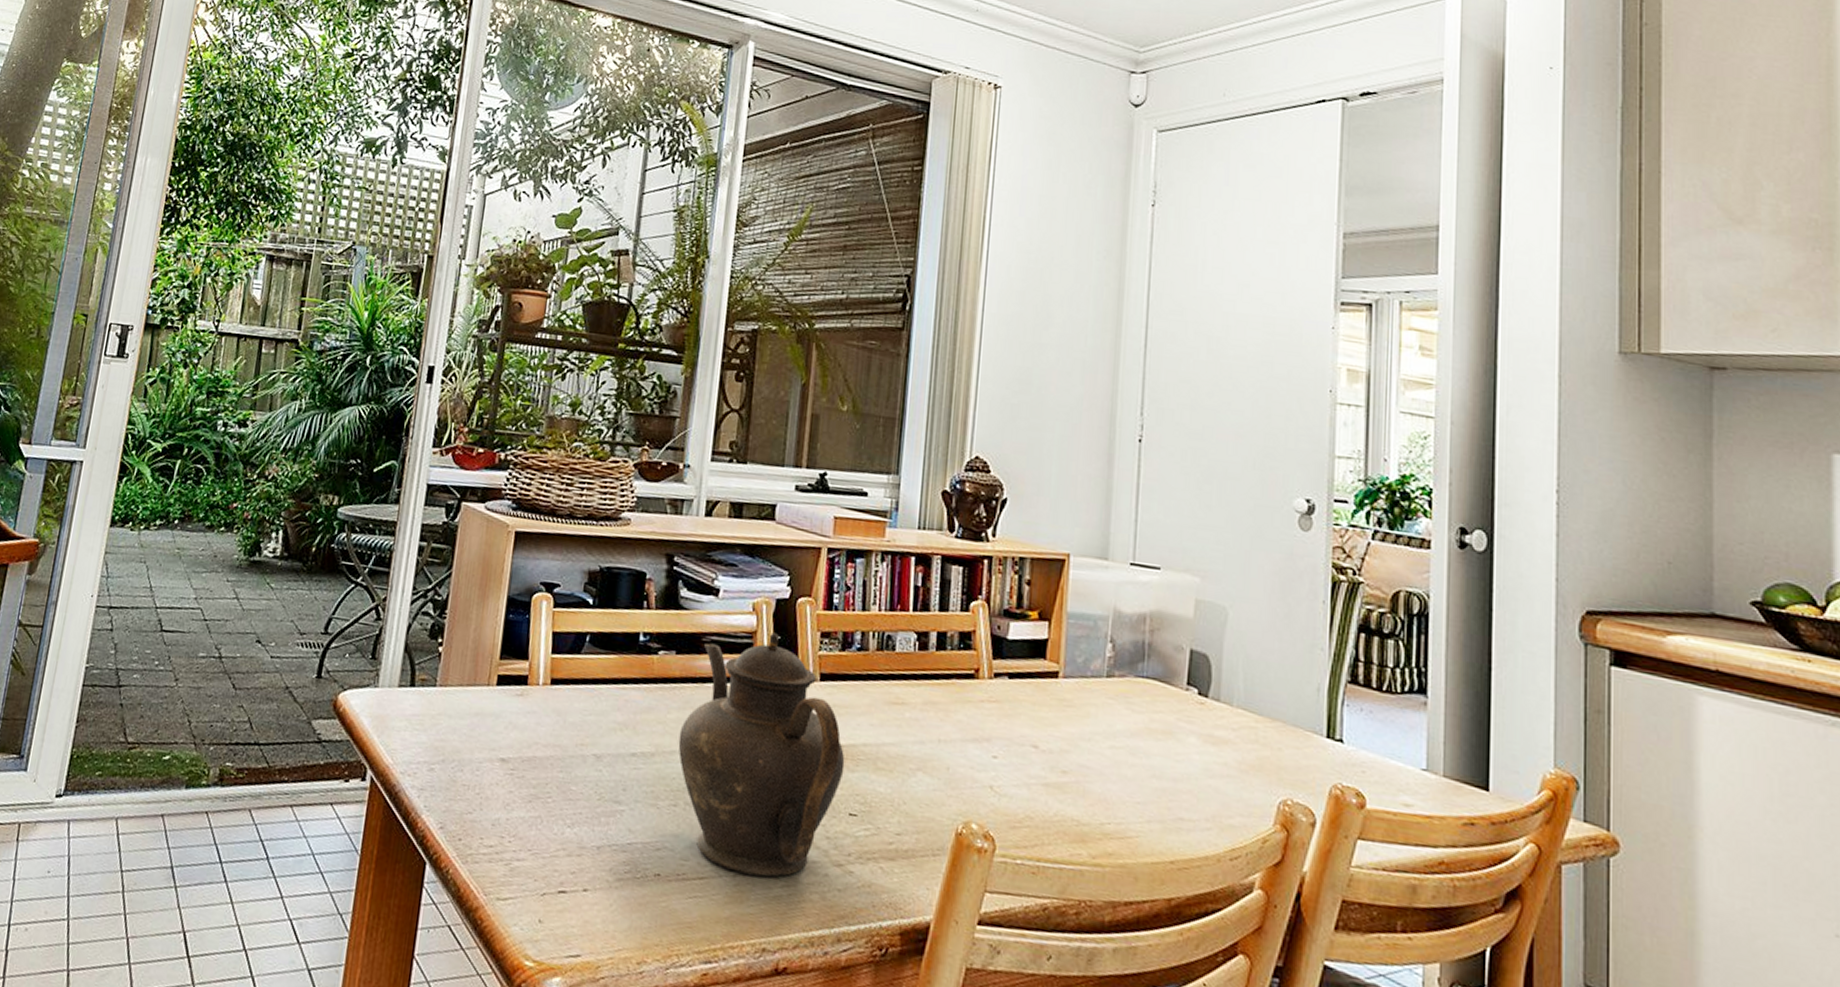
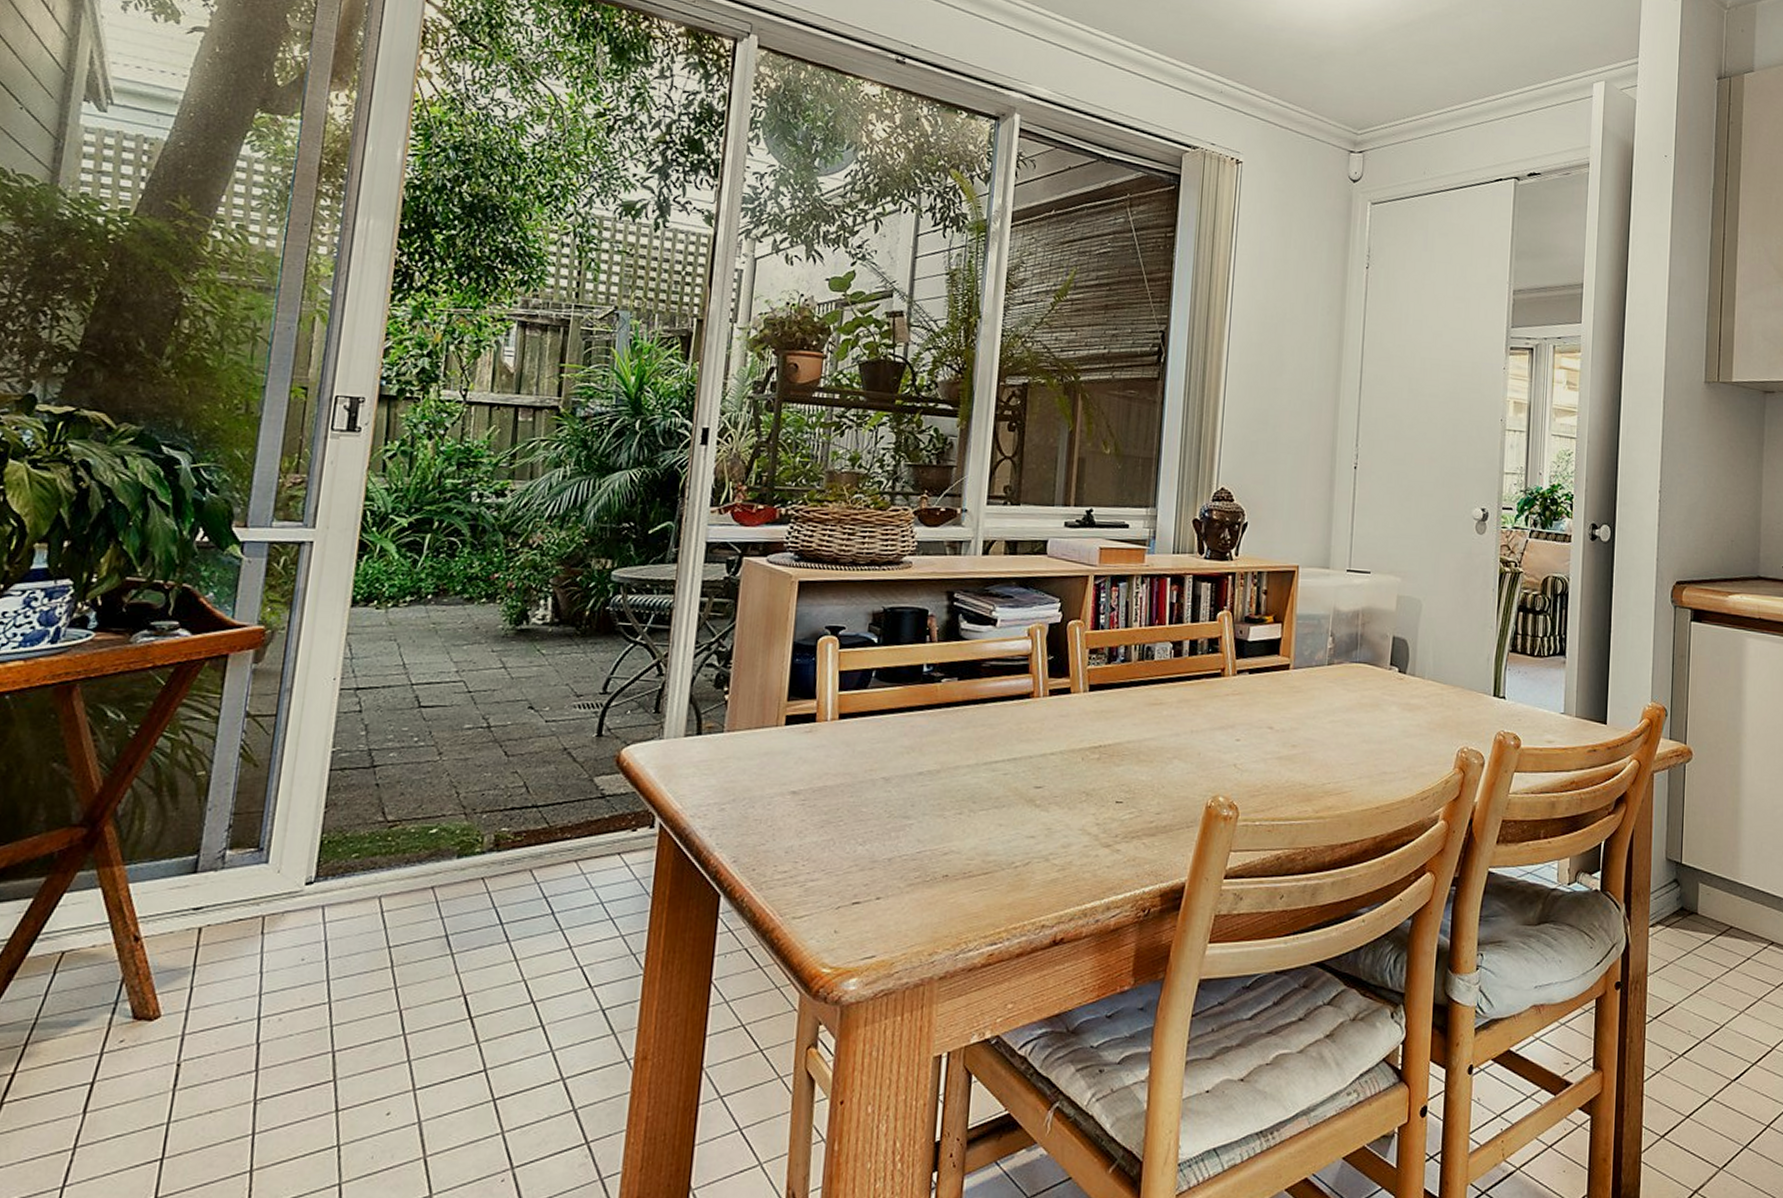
teapot: present [678,632,845,878] -> none [962,653,1112,865]

